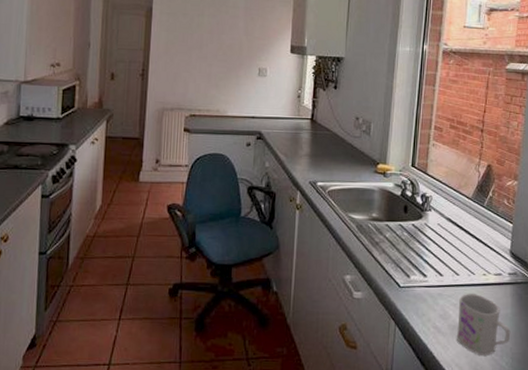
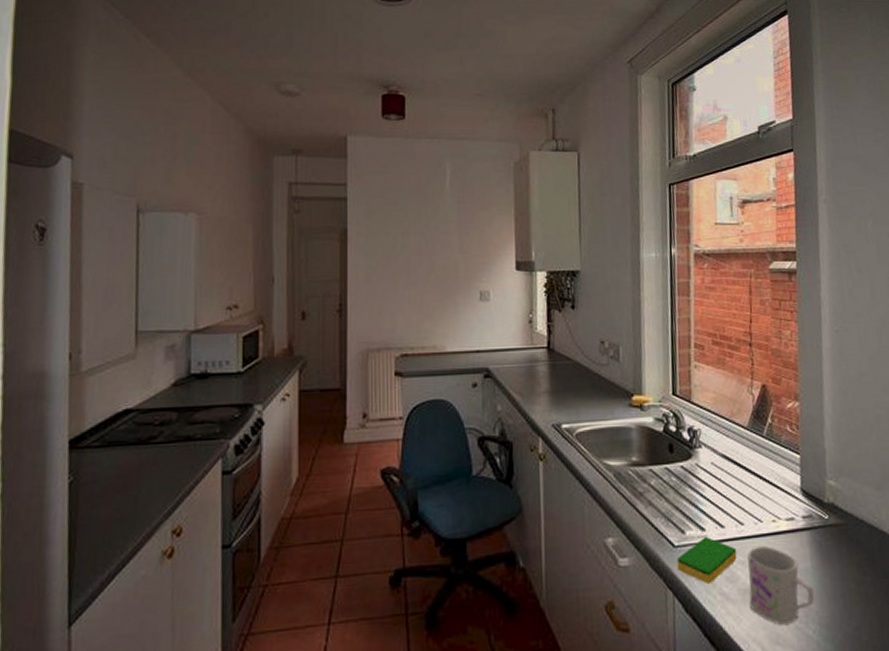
dish sponge: none [400,282,451,319] -> present [676,537,737,585]

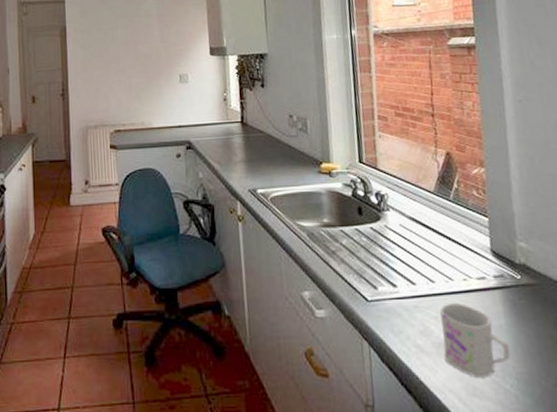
dish sponge: present [676,537,737,585] -> none [370,293,430,337]

